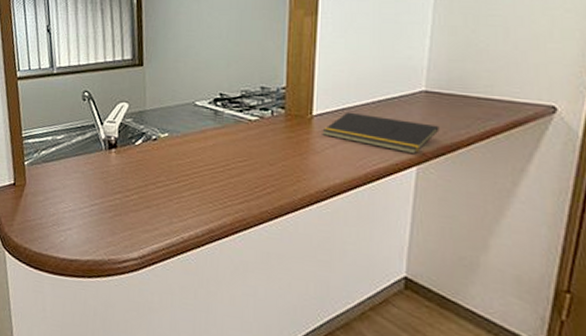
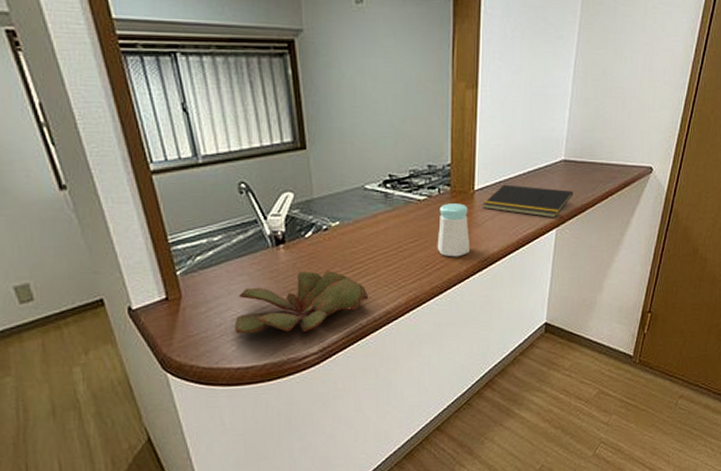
succulent plant: none [65,175,193,236] -> present [235,270,369,334]
salt shaker: none [268,126,306,184] -> present [437,203,470,257]

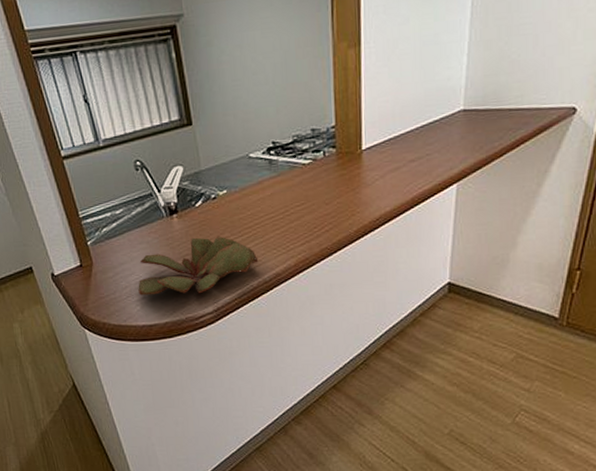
salt shaker: present [437,203,470,257] -> none [324,164,360,219]
notepad: present [483,184,574,218] -> none [371,141,476,173]

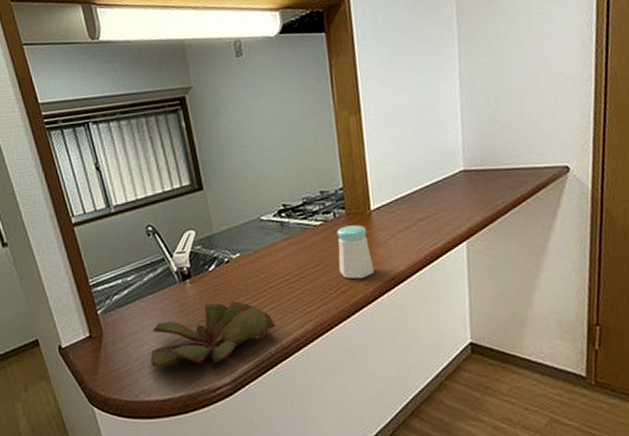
salt shaker: none [324,164,360,219] -> present [337,225,374,279]

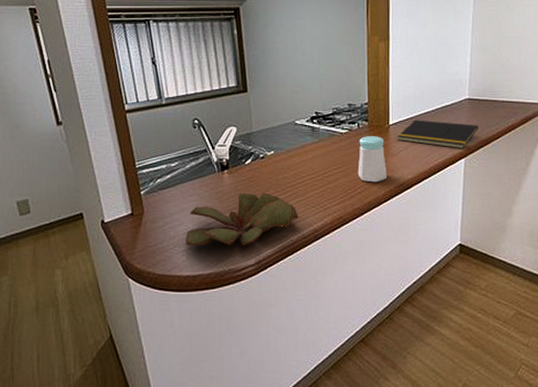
notepad: none [381,200,480,231] -> present [397,120,479,149]

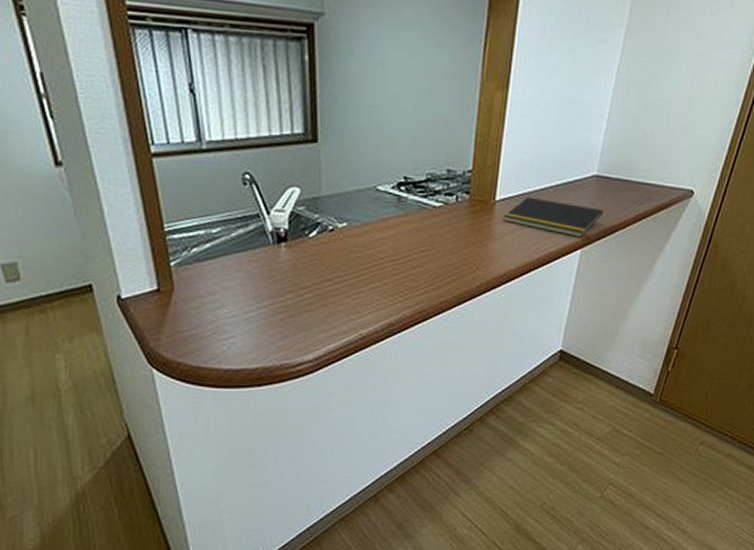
succulent plant: present [185,192,299,246] -> none [227,272,372,338]
salt shaker: present [357,136,387,183] -> none [449,212,487,272]

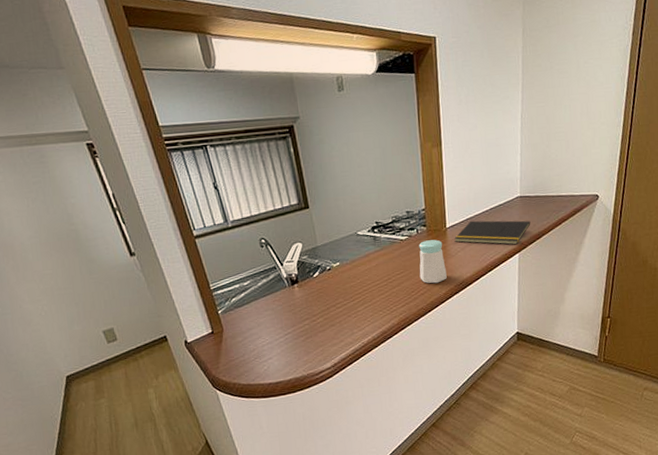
salt shaker: none [449,212,487,272] -> present [419,239,447,284]

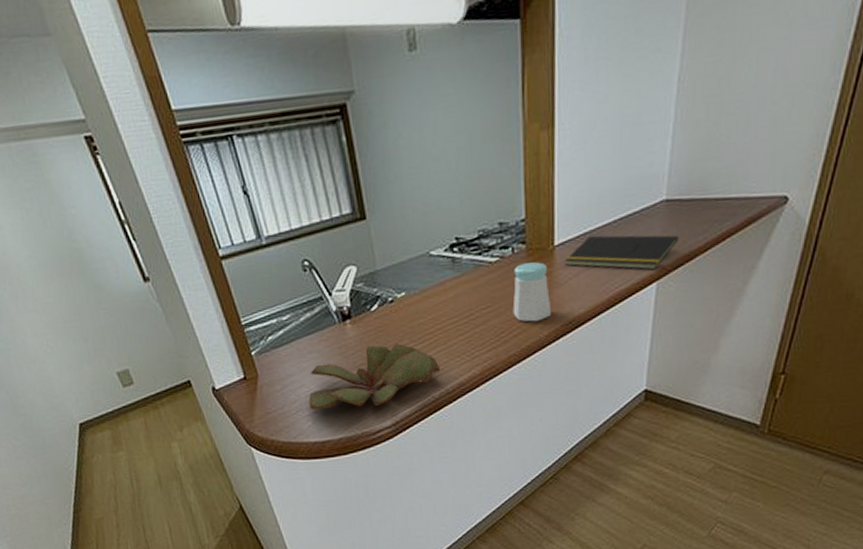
succulent plant: none [264,301,368,357] -> present [308,343,441,410]

